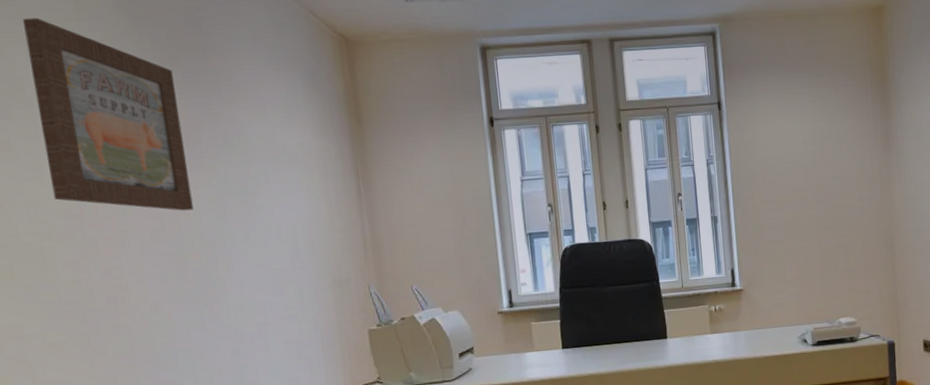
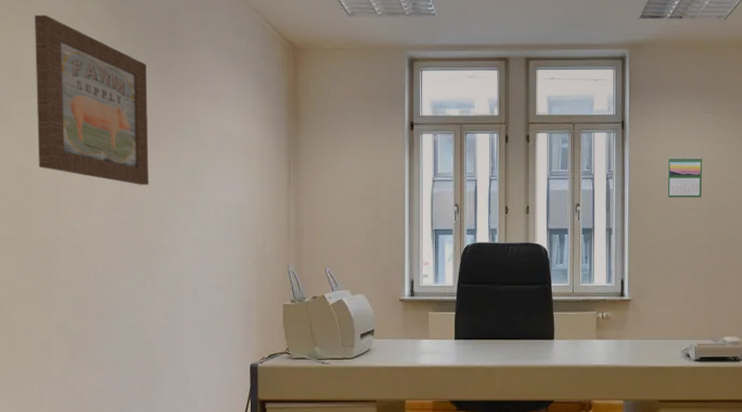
calendar: none [768,134,806,180] -> present [667,157,703,198]

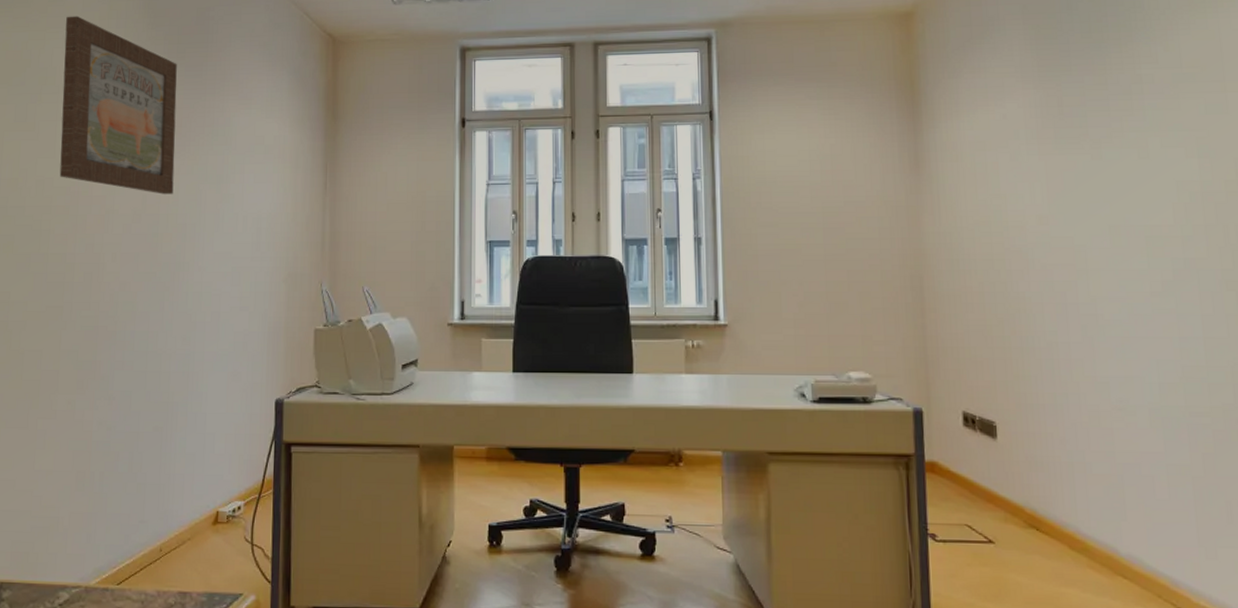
calendar: present [667,157,703,198] -> none [767,151,812,200]

